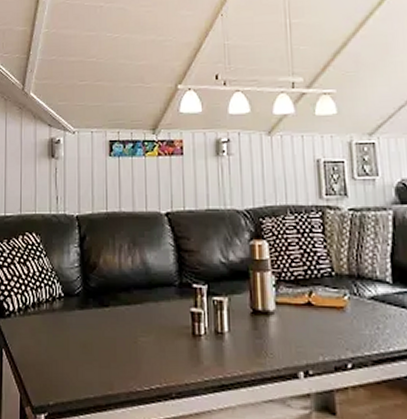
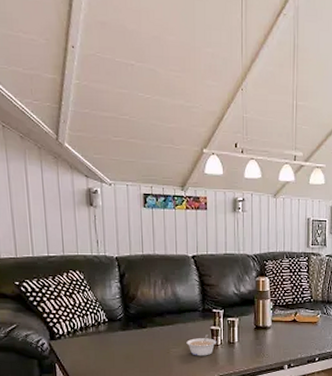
legume: none [159,319,200,350] -> present [186,335,217,356]

